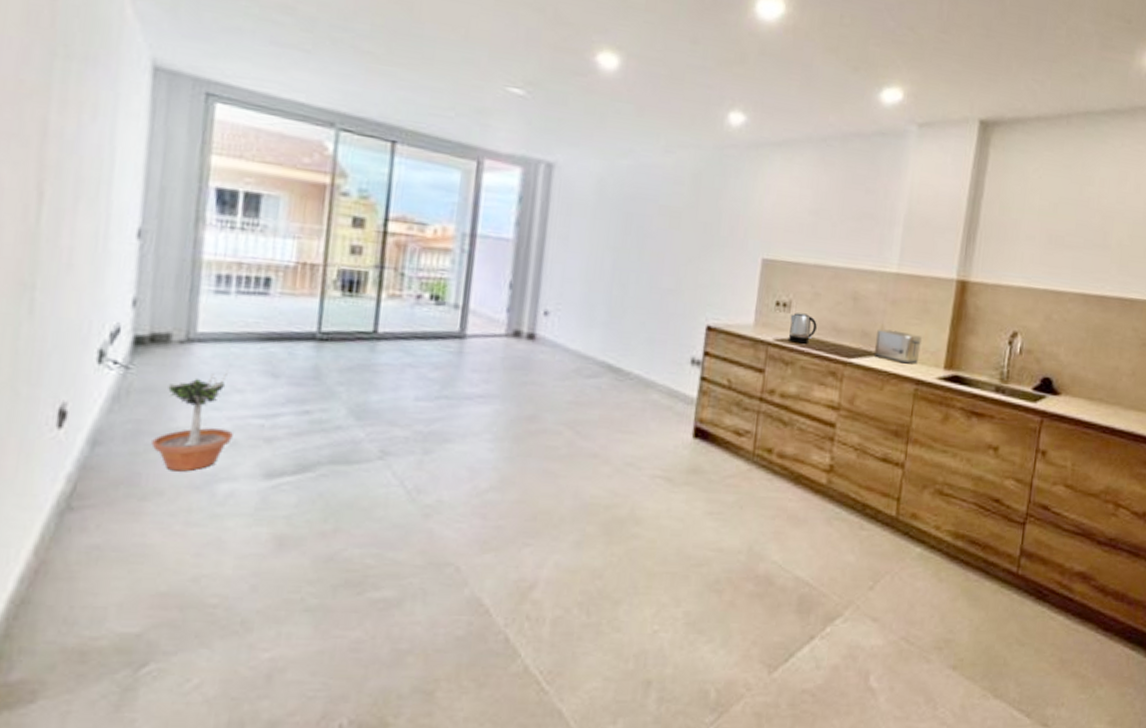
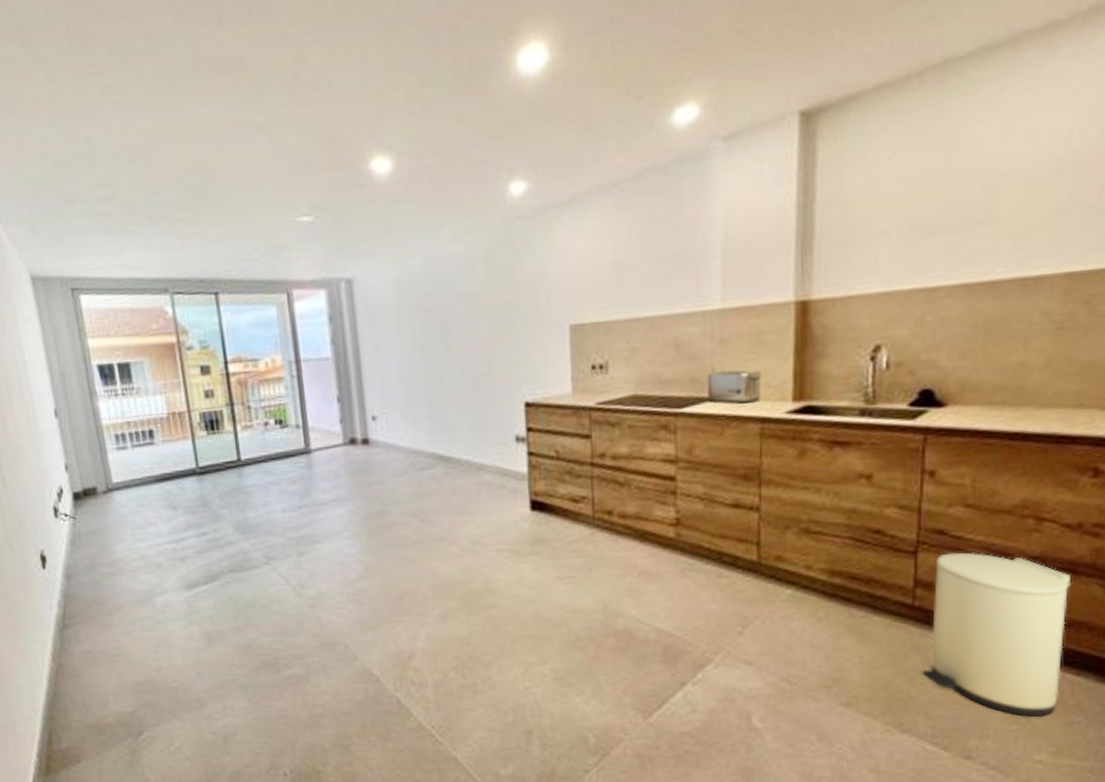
potted tree: present [151,370,233,472] -> none [103,509,157,591]
kettle: present [788,312,817,344] -> none [609,370,639,403]
pedal bin: none [1018,527,1135,688] -> present [923,552,1070,718]

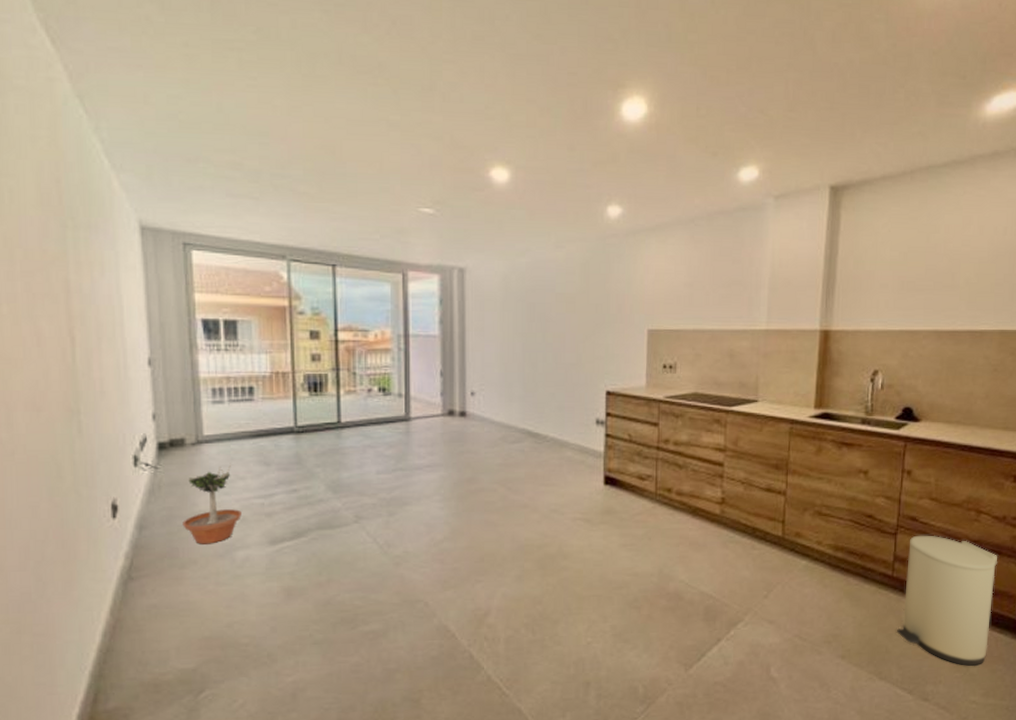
potted tree: none [103,509,157,591] -> present [182,463,242,544]
toaster: present [706,370,762,404] -> none [751,379,792,407]

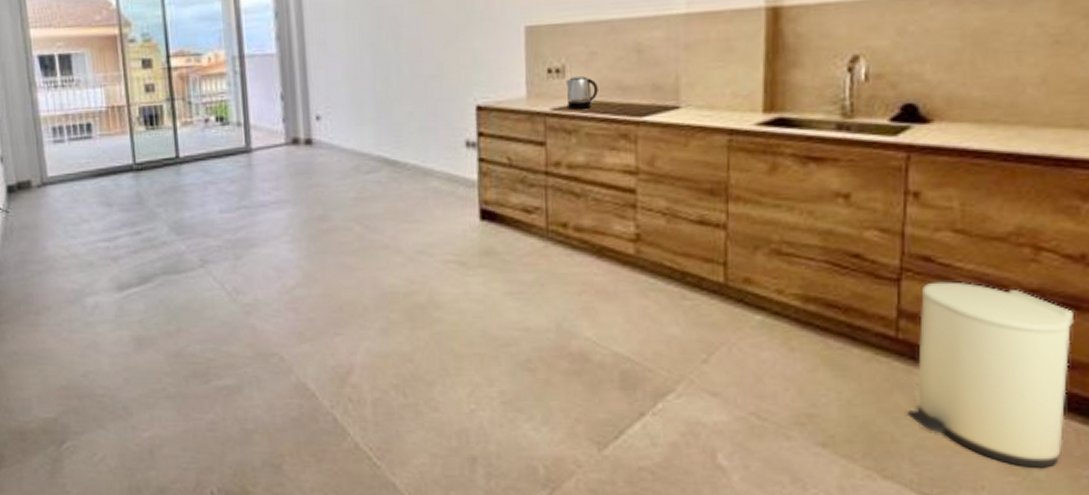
potted tree: present [182,463,242,544] -> none [34,205,89,290]
kettle: none [676,371,700,398] -> present [565,75,598,109]

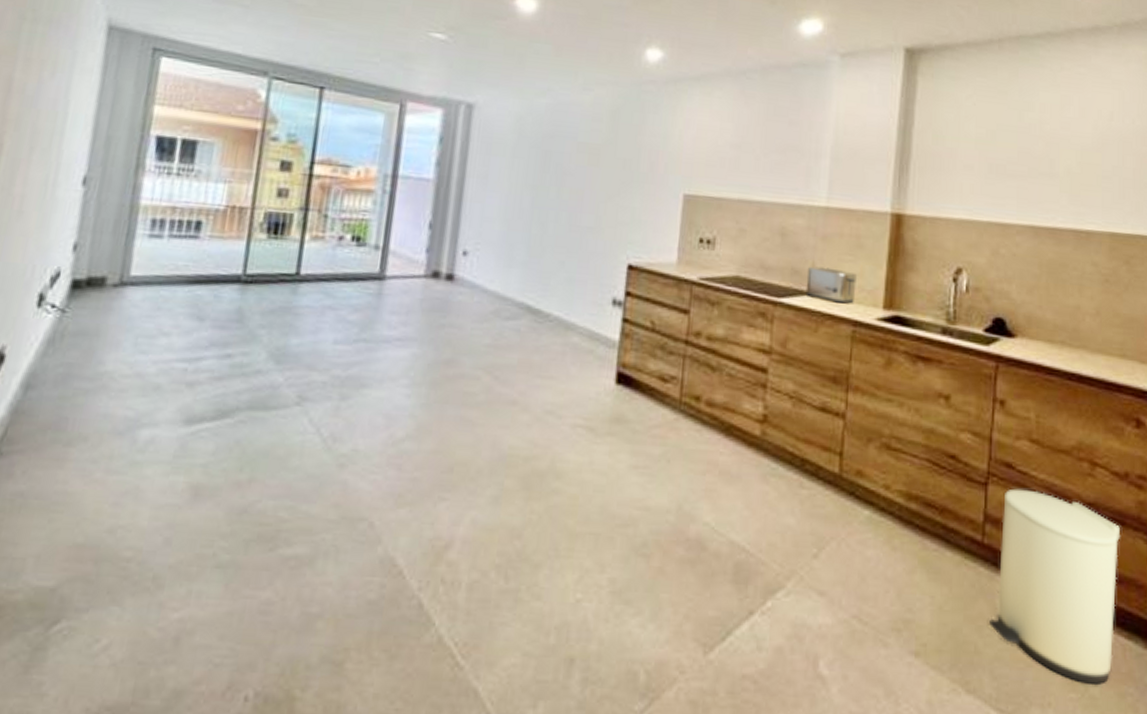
kettle: present [565,75,598,109] -> none [713,249,744,283]
toaster: none [670,78,729,114] -> present [805,266,857,304]

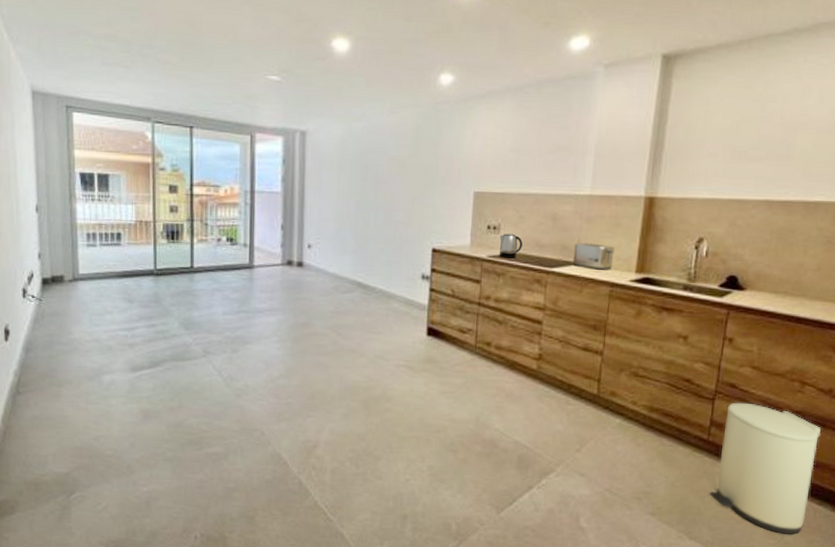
kettle: none [713,249,744,283] -> present [499,233,523,258]

